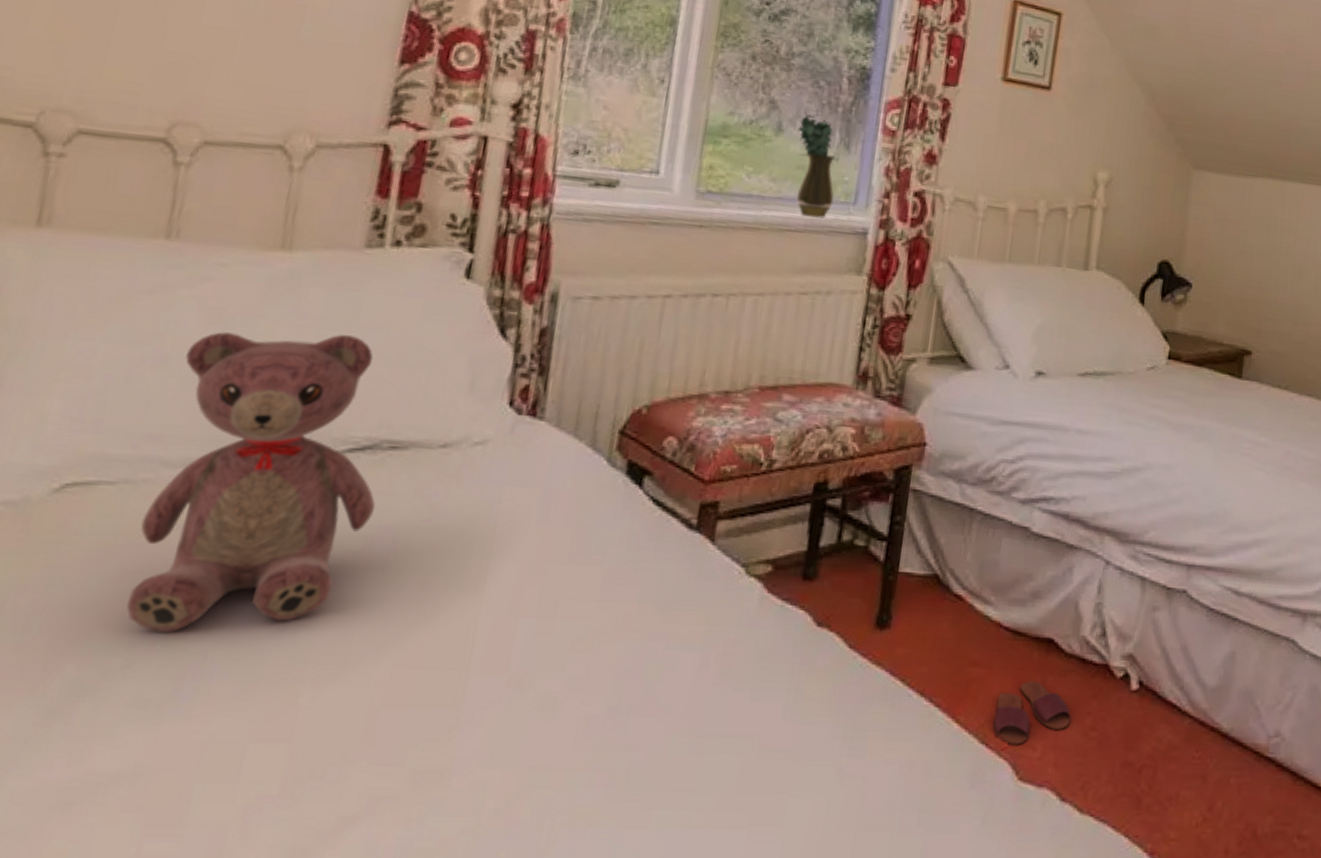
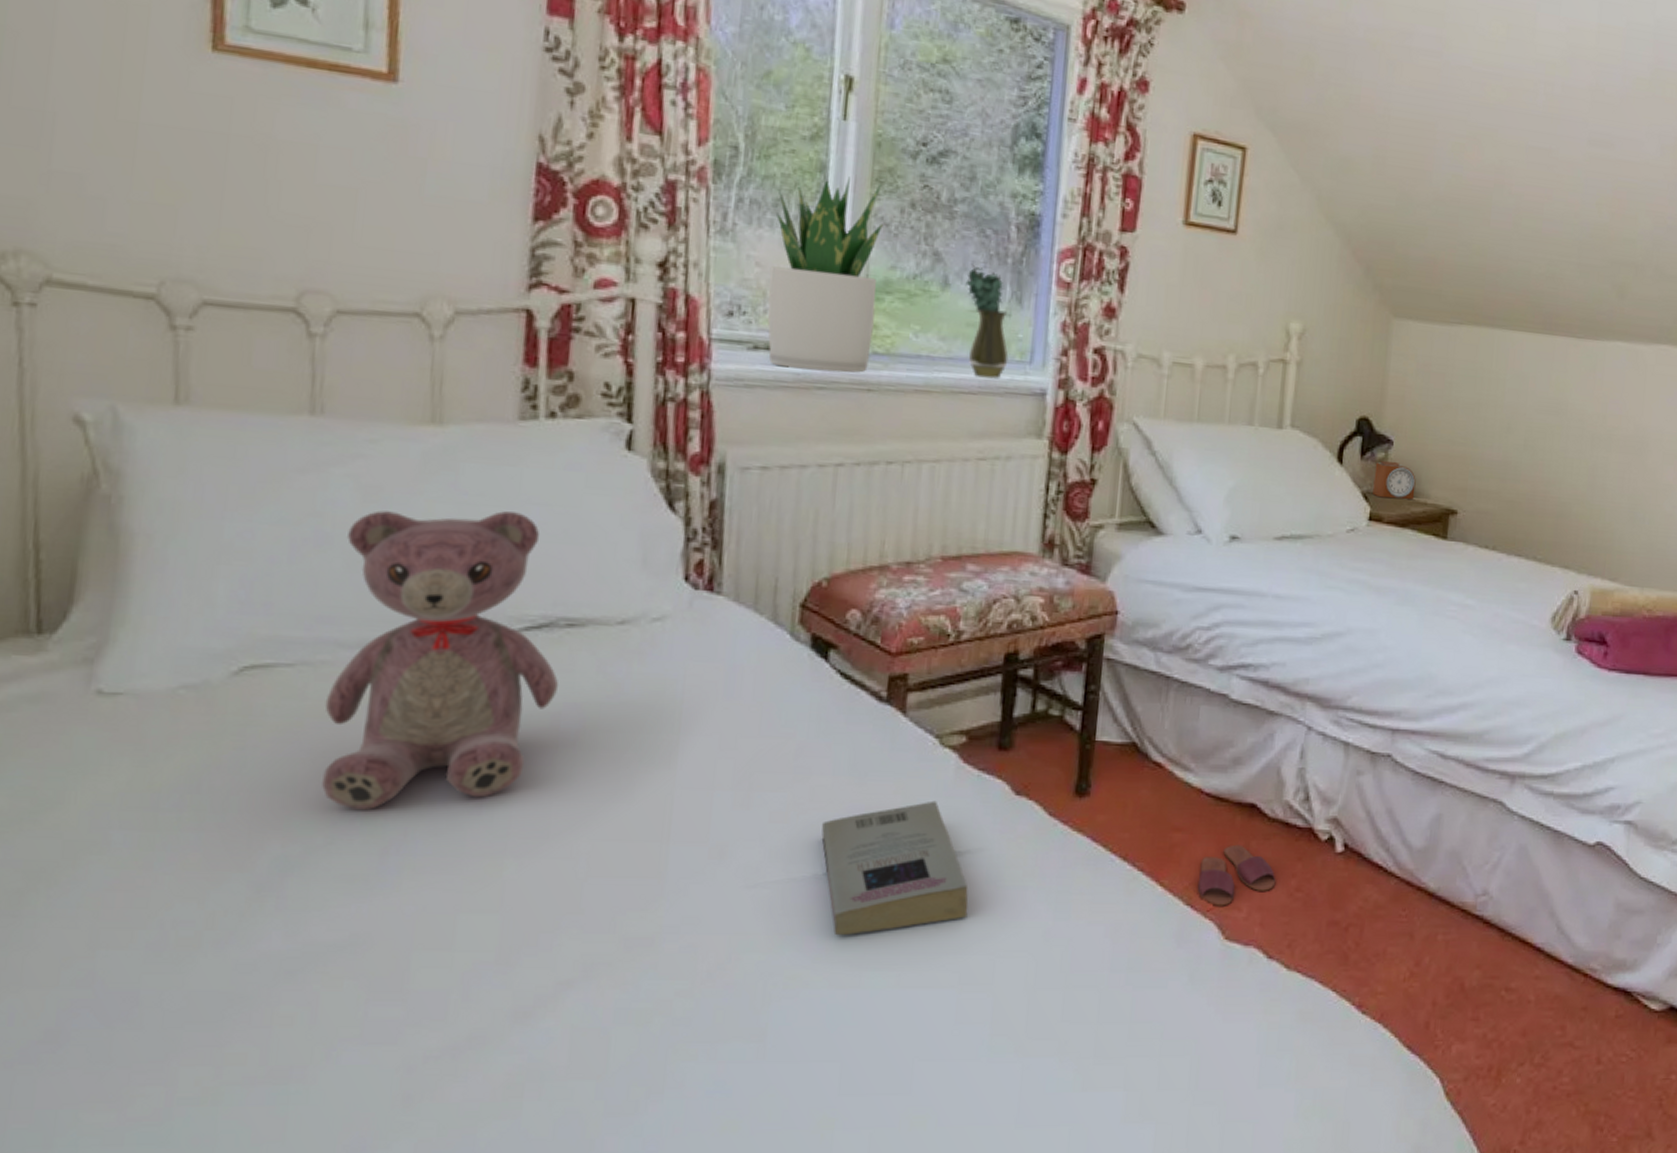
planter: none [609,31,726,210] -> present [767,177,883,373]
book: none [621,631,765,772] -> present [821,800,969,936]
alarm clock: none [1172,302,1213,341] -> present [1373,460,1416,501]

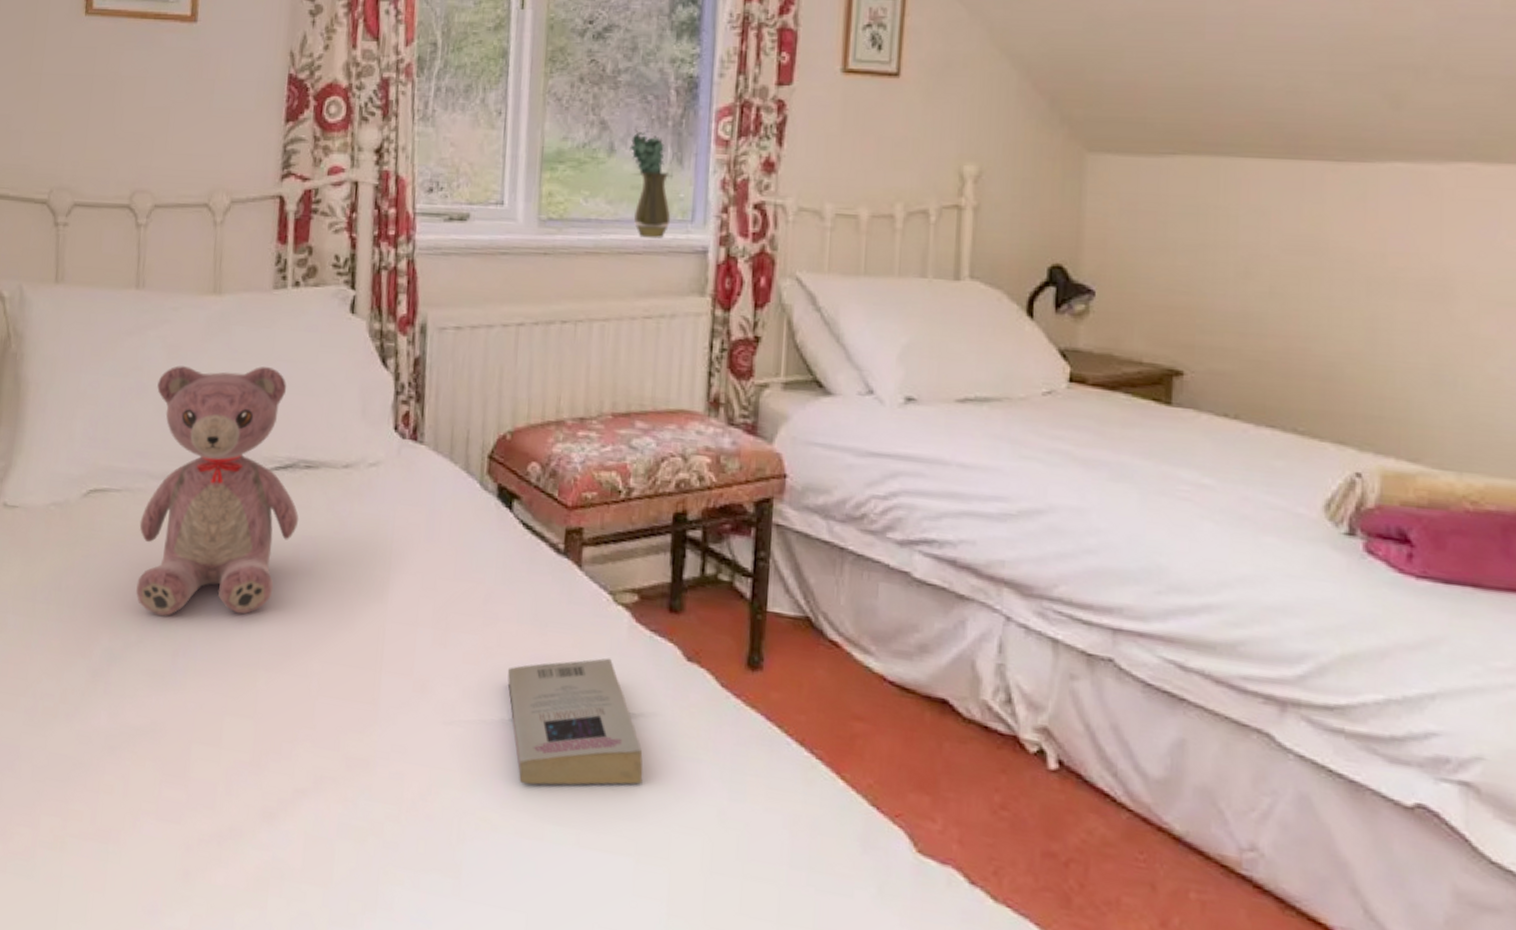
planter: present [767,177,883,373] -> none [460,59,556,239]
slippers: present [1197,844,1276,906] -> none [883,743,976,814]
alarm clock: present [1373,460,1416,501] -> none [1072,313,1127,359]

